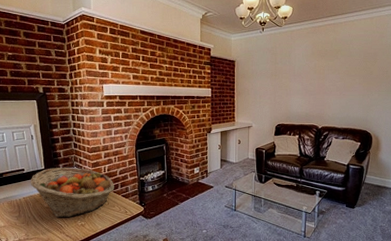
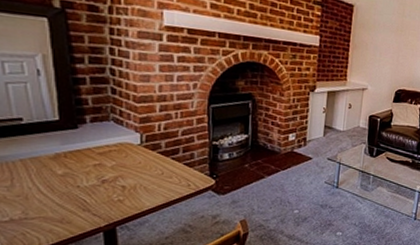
fruit basket: present [30,167,114,218] -> none [32,119,173,190]

